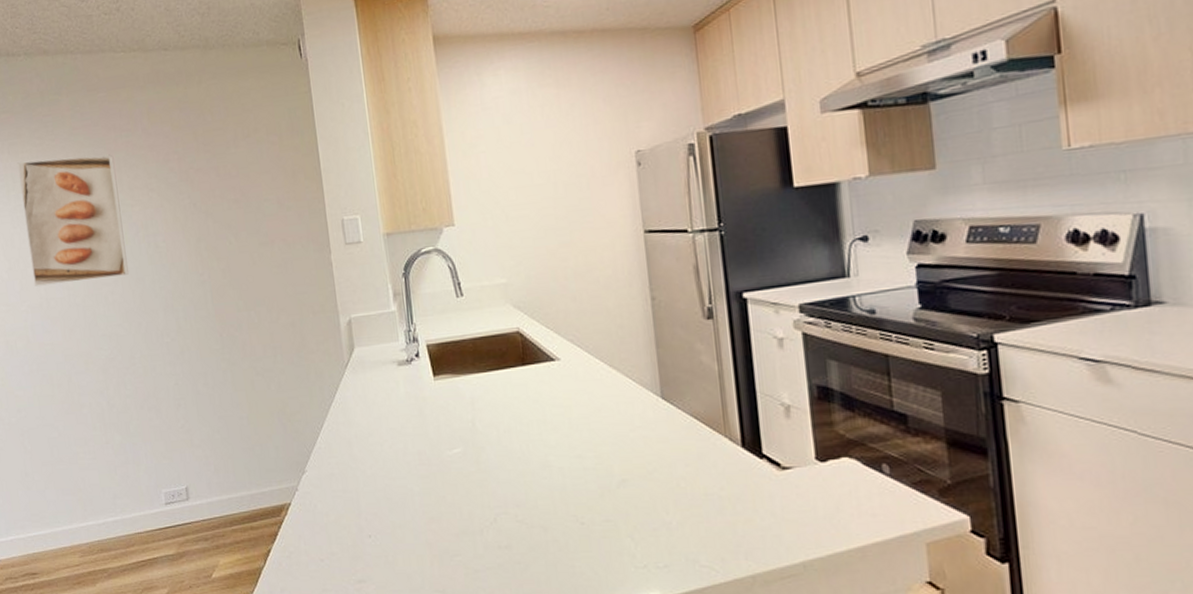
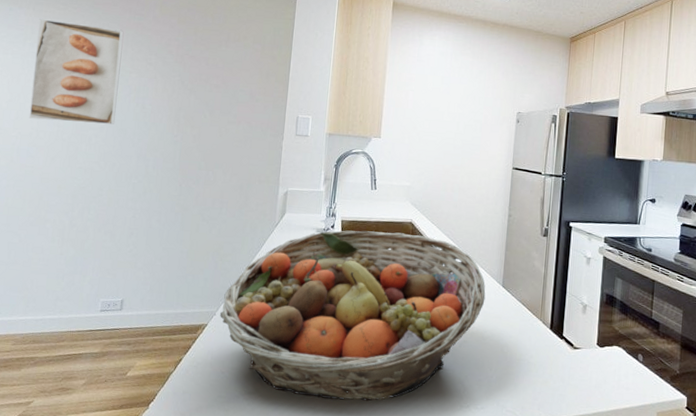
fruit basket: none [302,347,641,578] -> present [220,230,486,401]

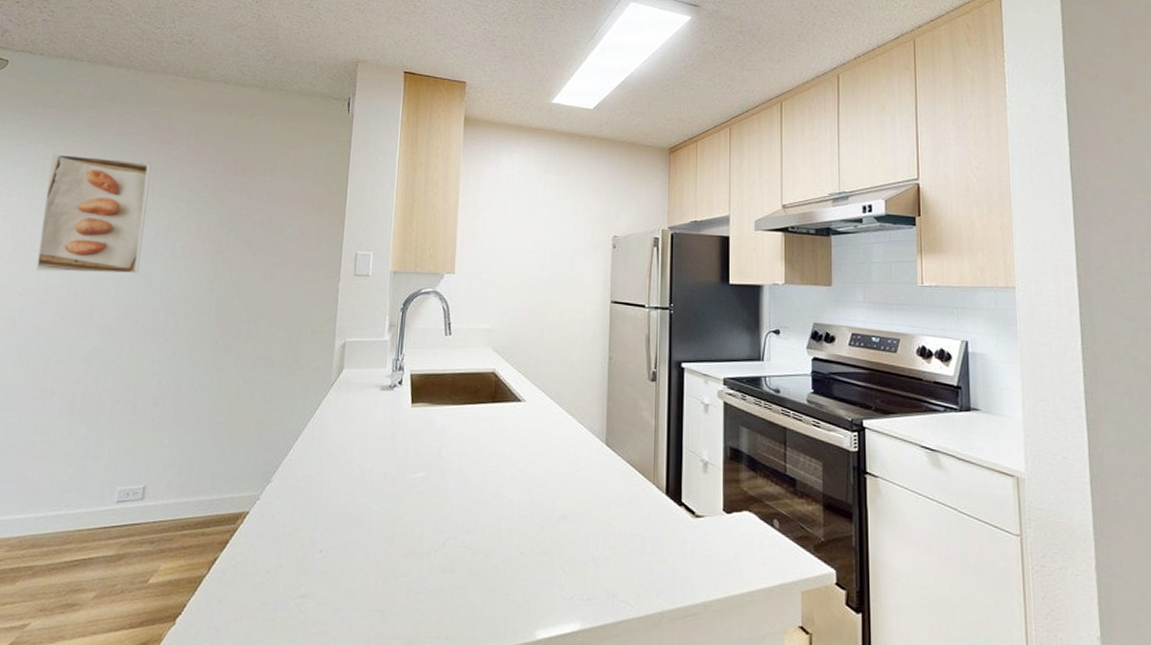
fruit basket: present [220,230,486,401] -> none [264,385,586,599]

